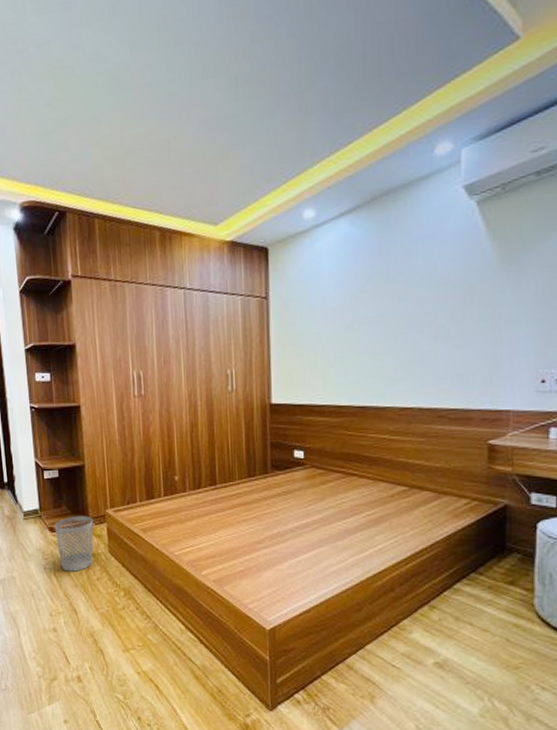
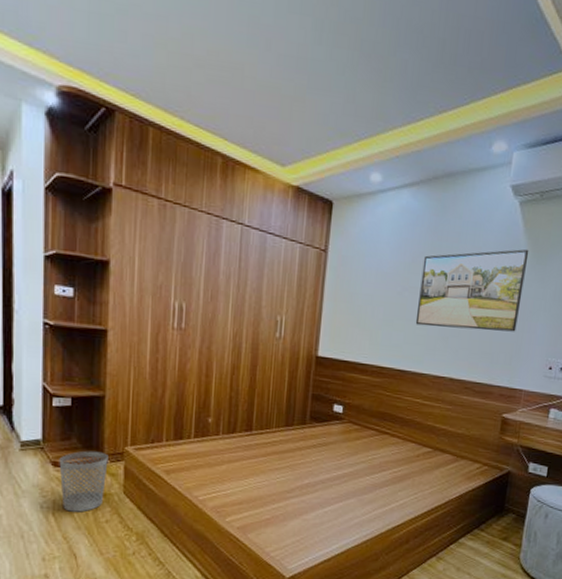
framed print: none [370,251,496,357] -> present [415,249,529,332]

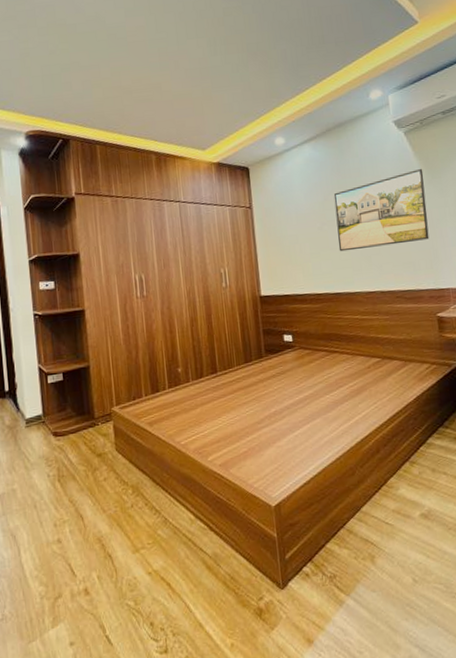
wastebasket: present [59,451,108,512] -> none [58,416,100,476]

